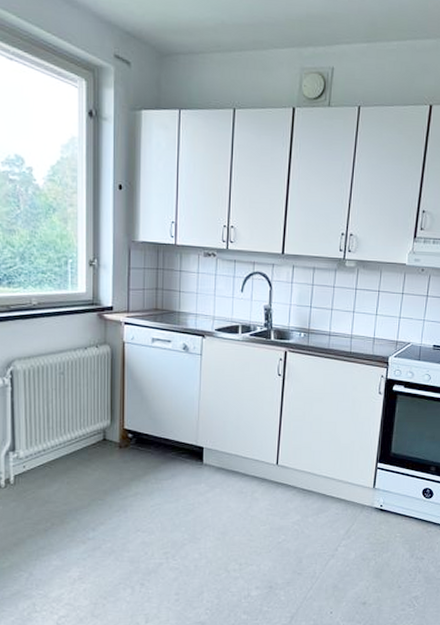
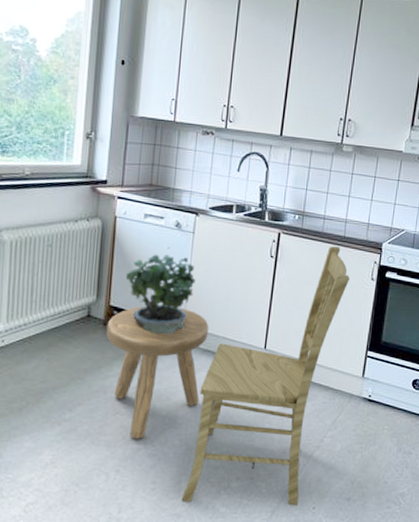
stool: none [122,428,221,554] -> present [106,306,209,439]
potted plant: none [137,369,206,455] -> present [125,246,196,335]
dining chair: none [204,362,357,611] -> present [181,246,350,506]

